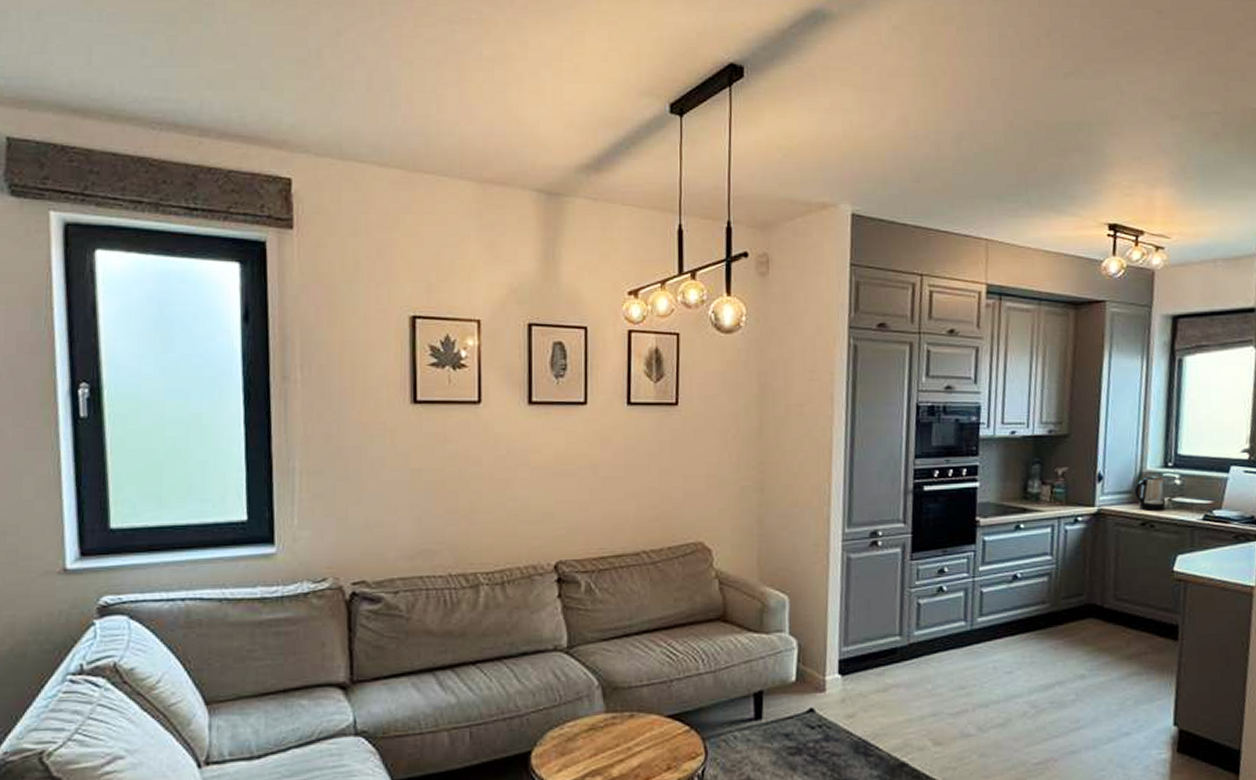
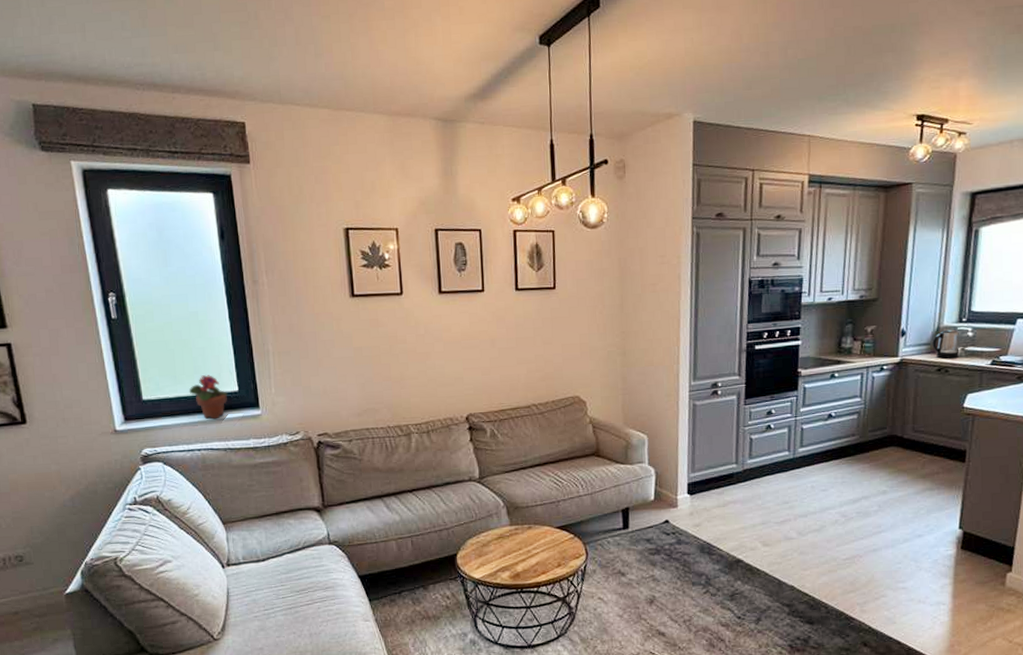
potted flower: none [177,498,232,558] -> present [189,375,228,420]

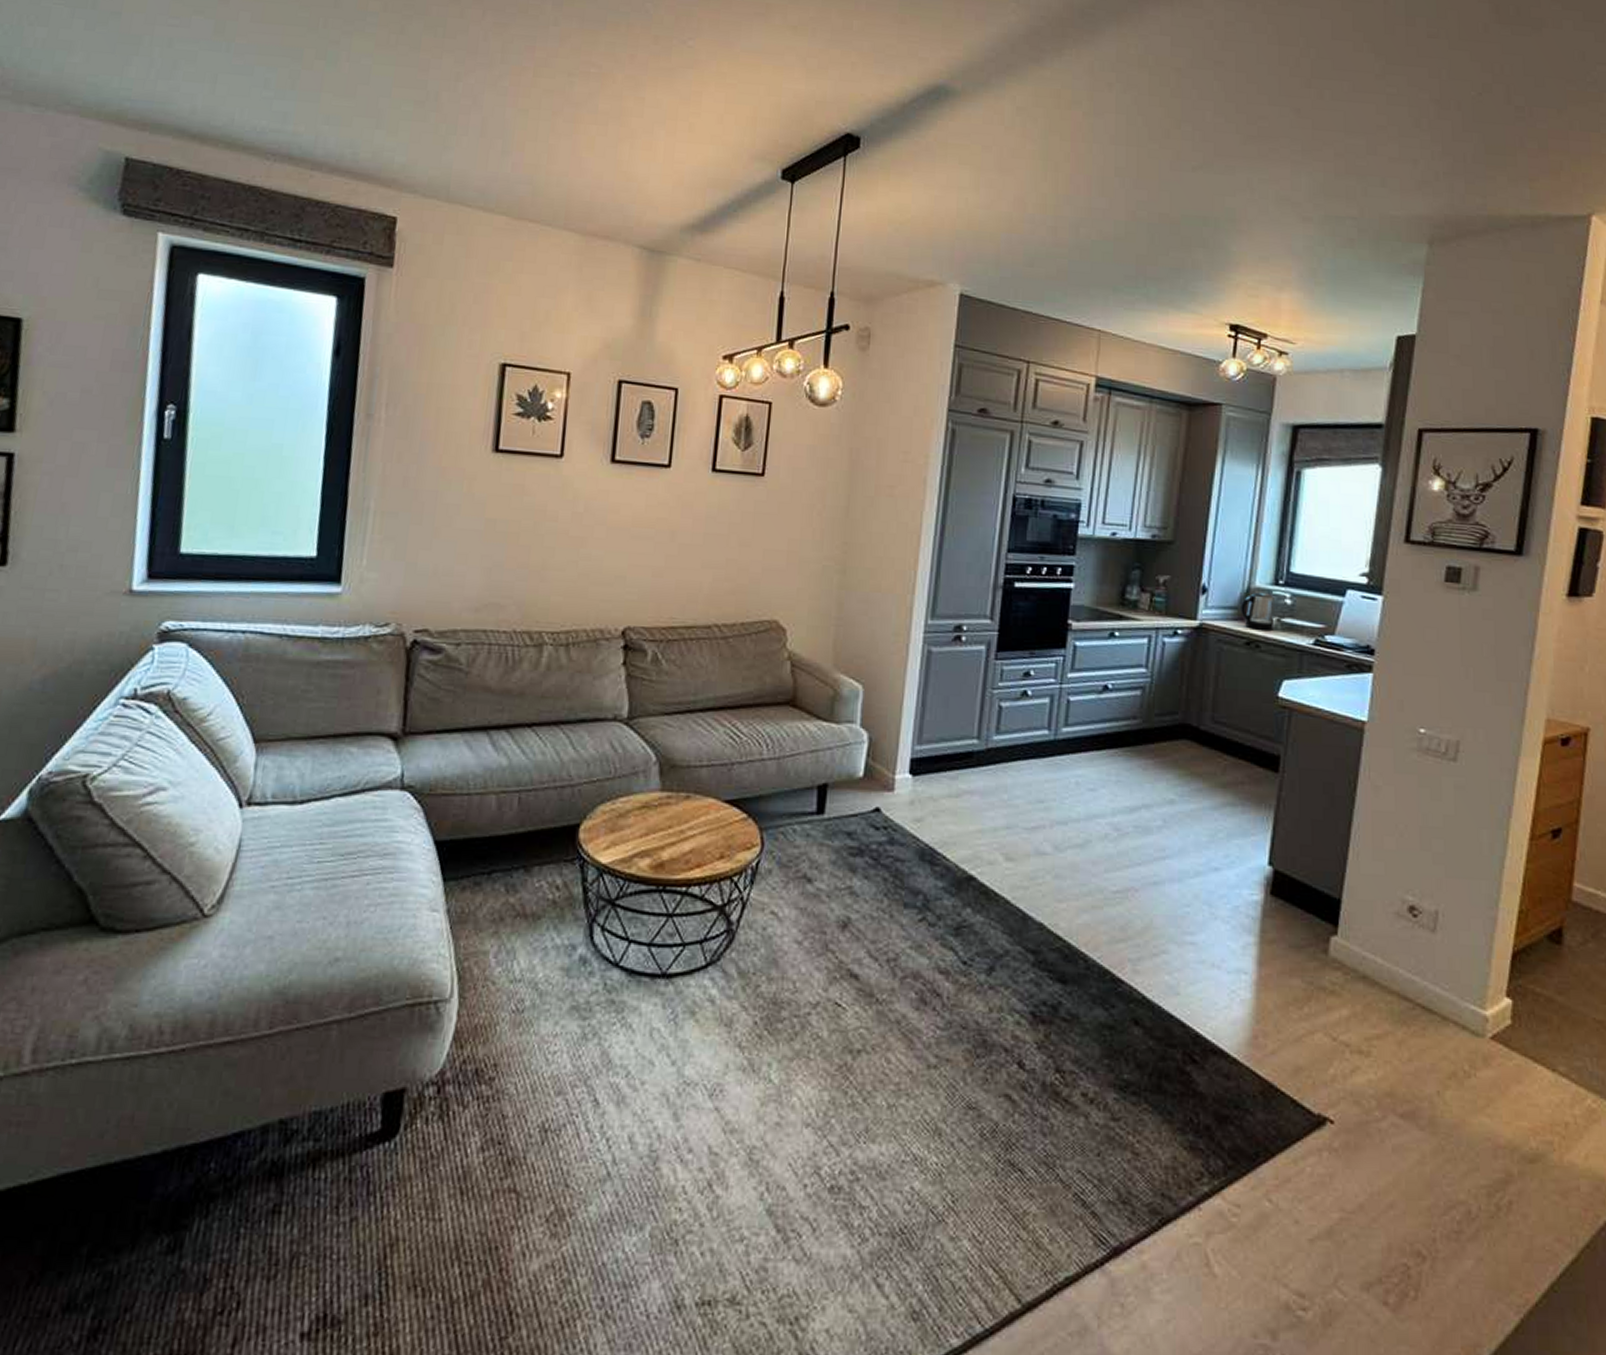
potted flower: present [189,375,228,420] -> none [247,529,301,592]

